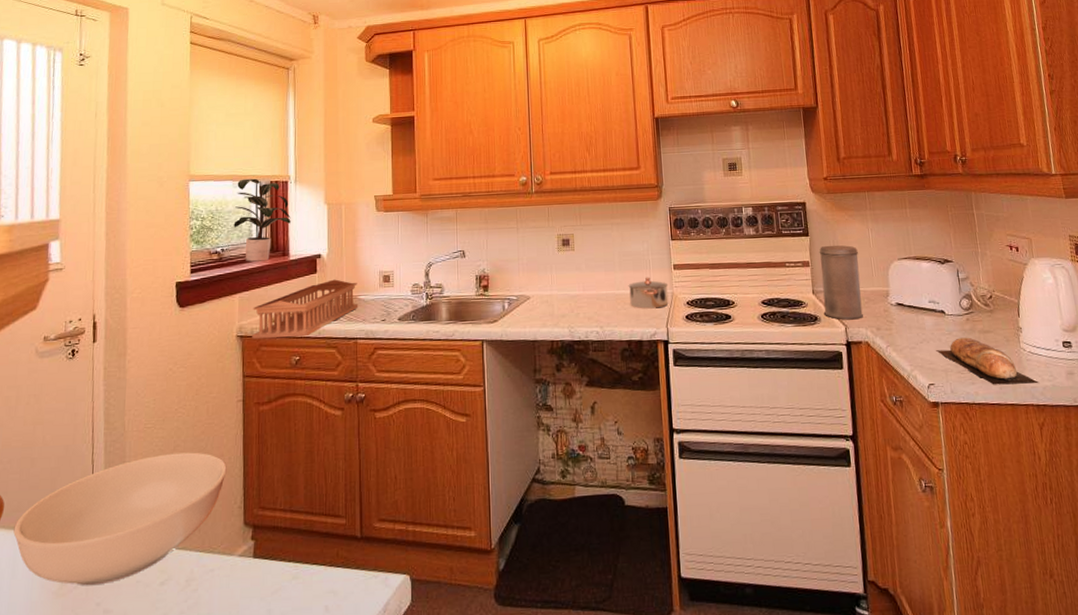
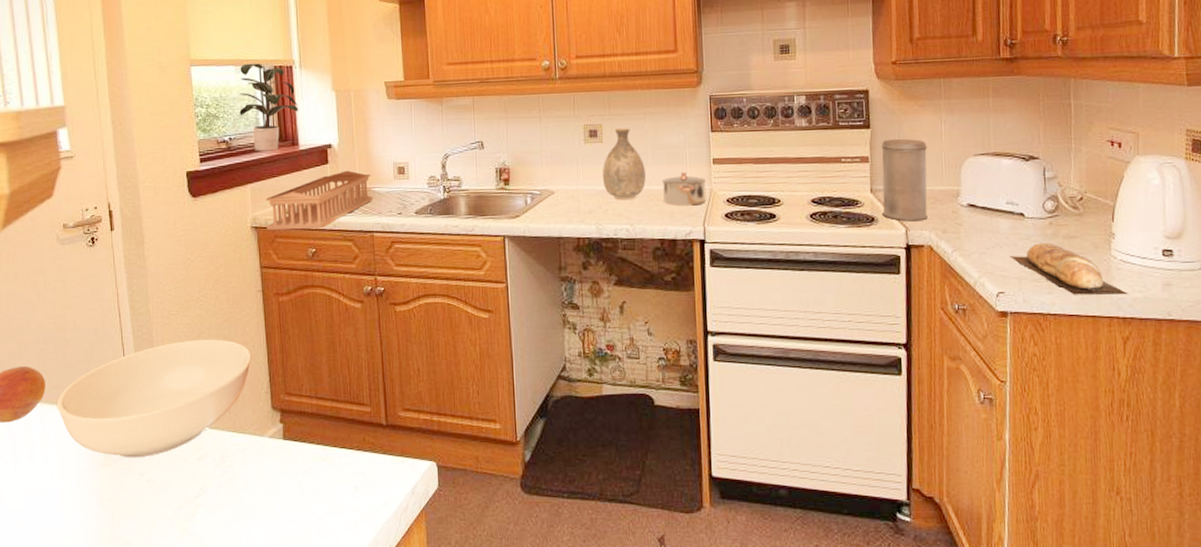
vase: none [574,237,614,305] -> present [602,128,646,201]

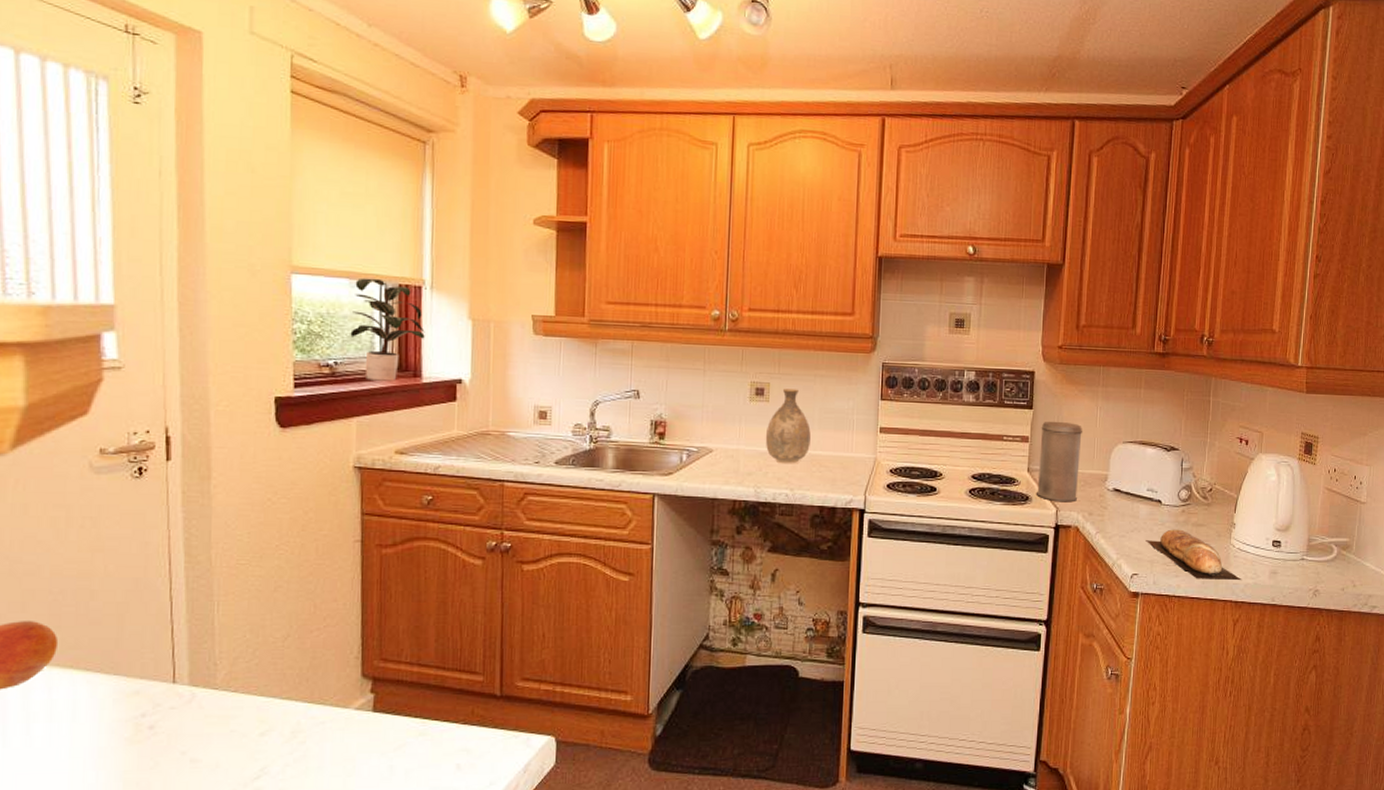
bowl: present [56,339,252,458] -> none [71,595,341,733]
dish rack: present [265,170,373,231] -> none [373,410,507,474]
cooking pot: present [661,172,707,206] -> none [826,438,872,474]

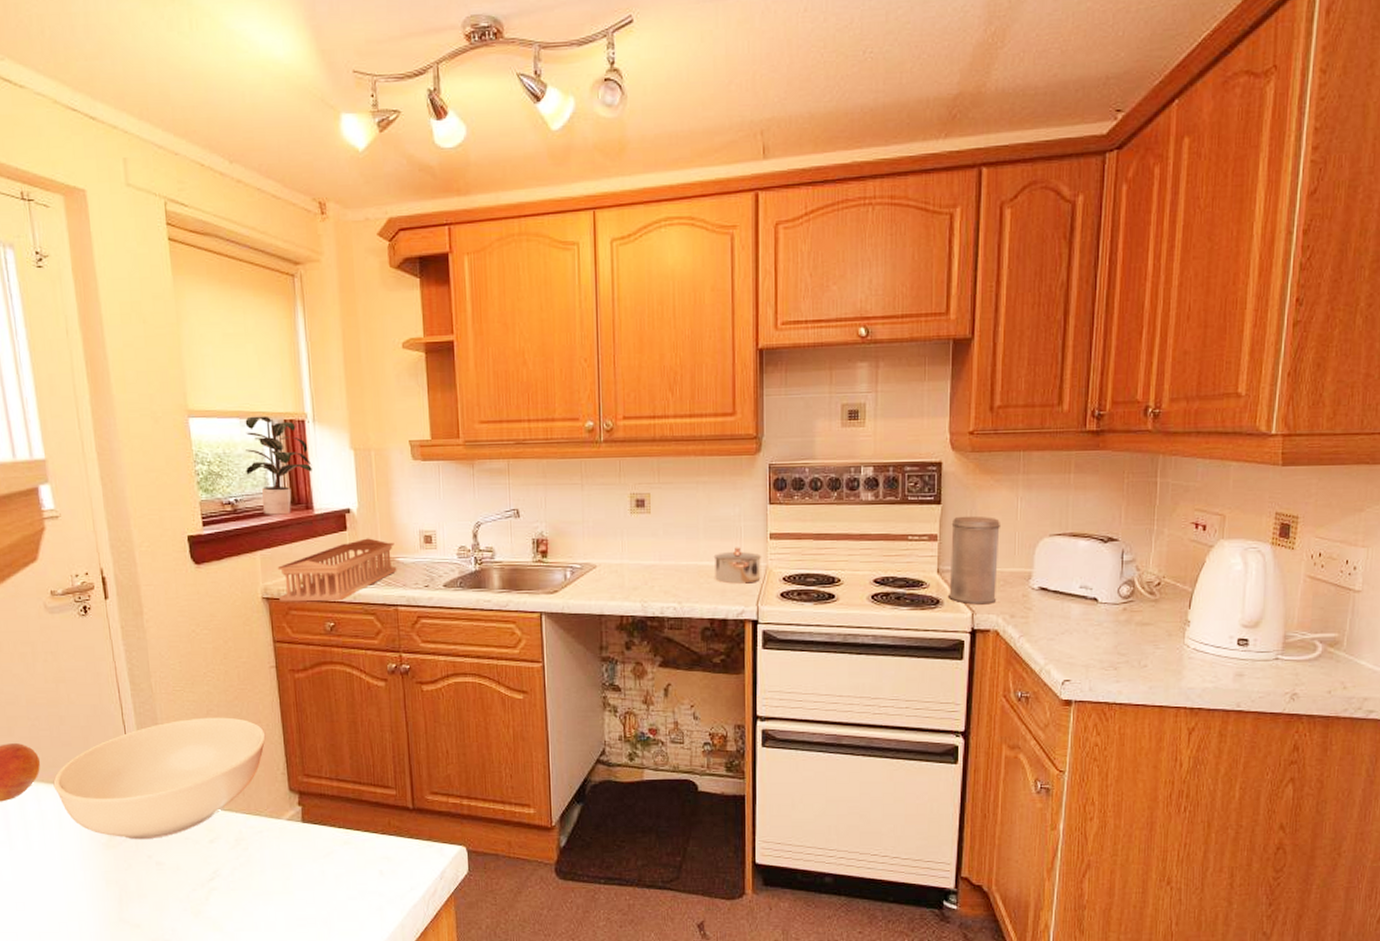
bowl: none [71,595,341,733] -> present [53,717,266,840]
dish rack: none [373,410,507,474] -> present [277,538,397,602]
vase: present [765,388,811,464] -> none [649,498,696,577]
cooking pot: none [826,438,872,474] -> present [713,547,762,584]
bread loaf: present [1146,529,1243,581] -> none [1079,629,1199,686]

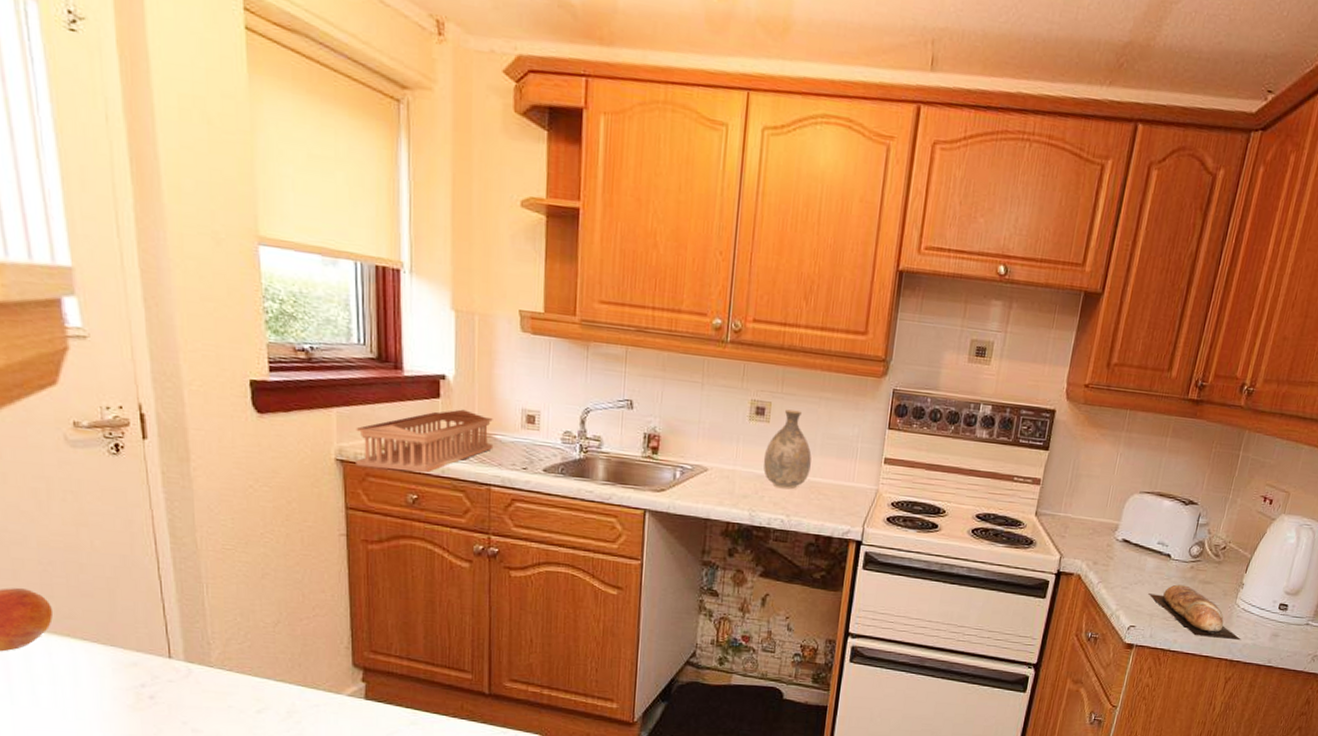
bowl: present [53,717,266,840] -> none [68,580,330,705]
potted plant: present [245,416,312,515] -> none [325,255,405,372]
vase: none [649,498,696,577] -> present [763,409,812,490]
cooking pot: present [713,547,762,584] -> none [826,467,875,505]
canister: present [947,515,1000,605] -> none [1041,464,1099,550]
bread loaf: none [1079,629,1199,686] -> present [1148,584,1242,641]

